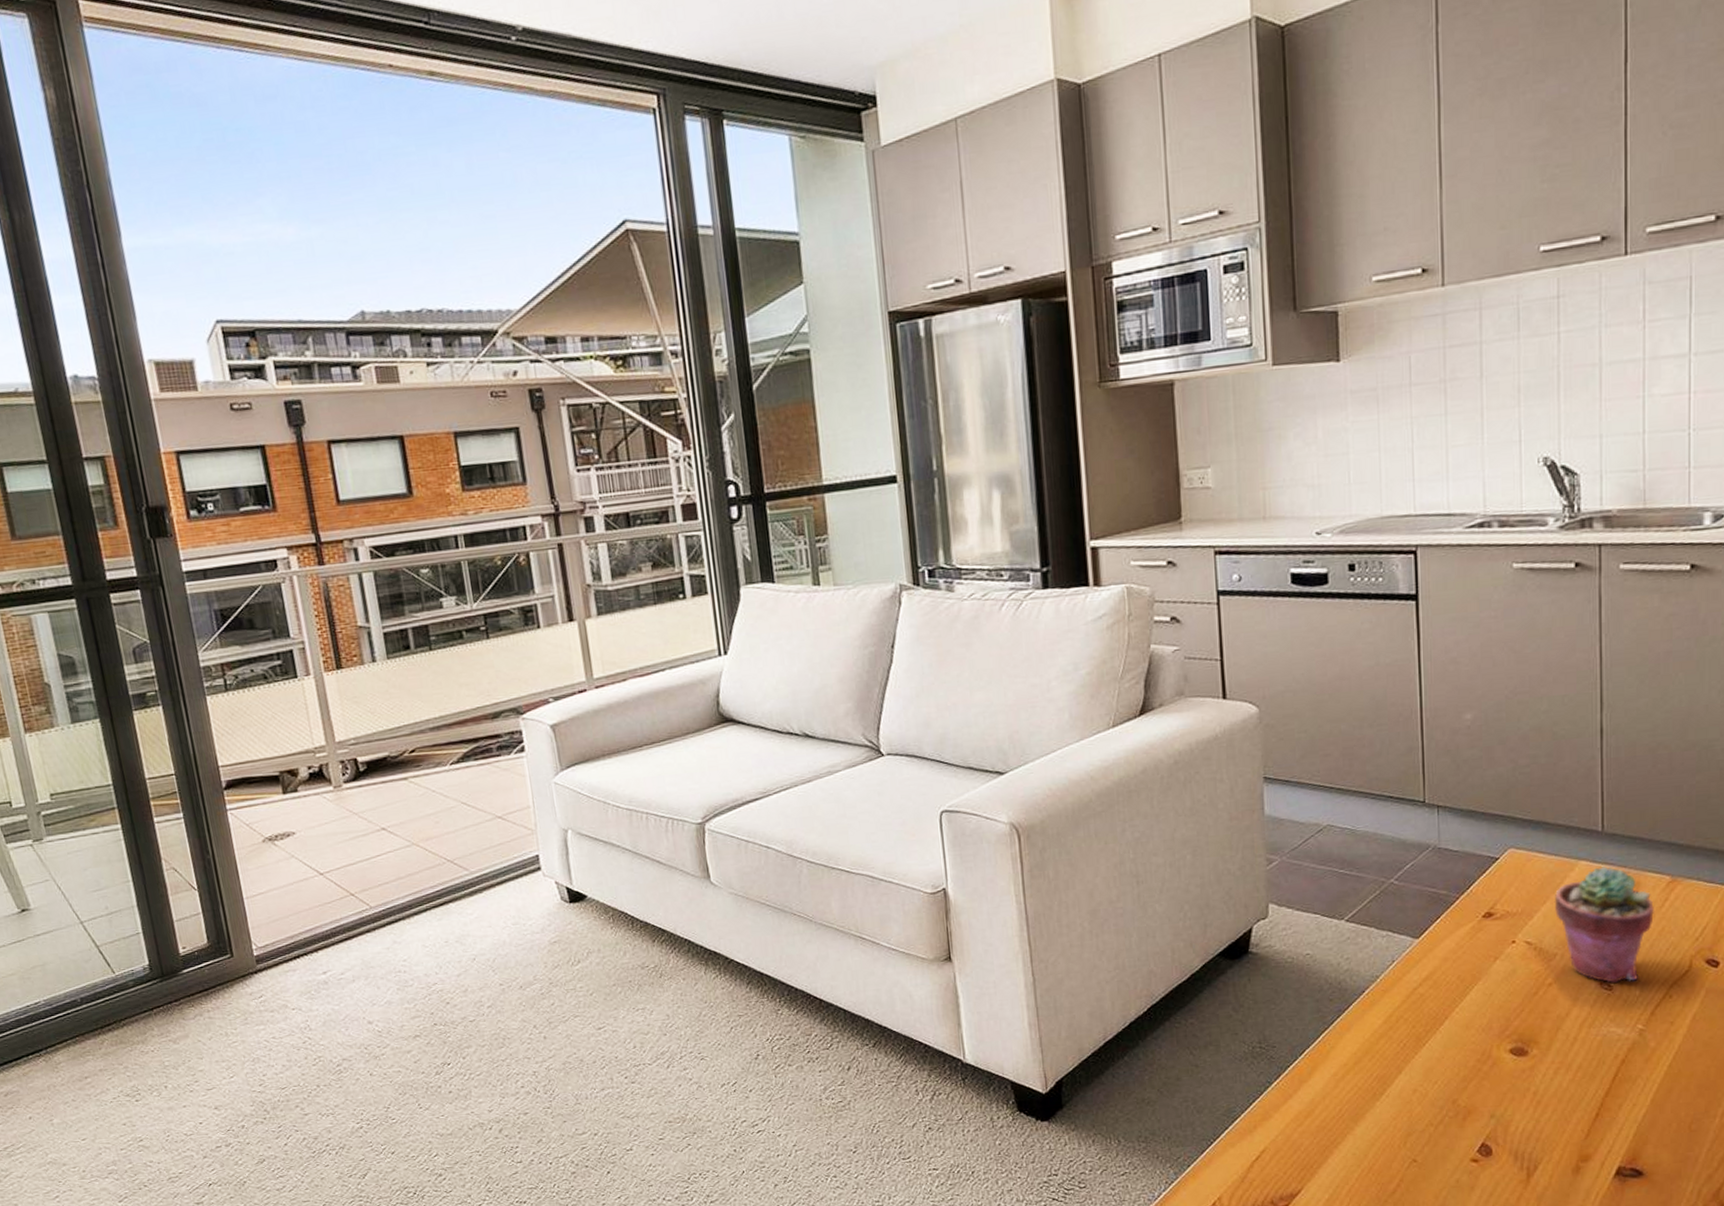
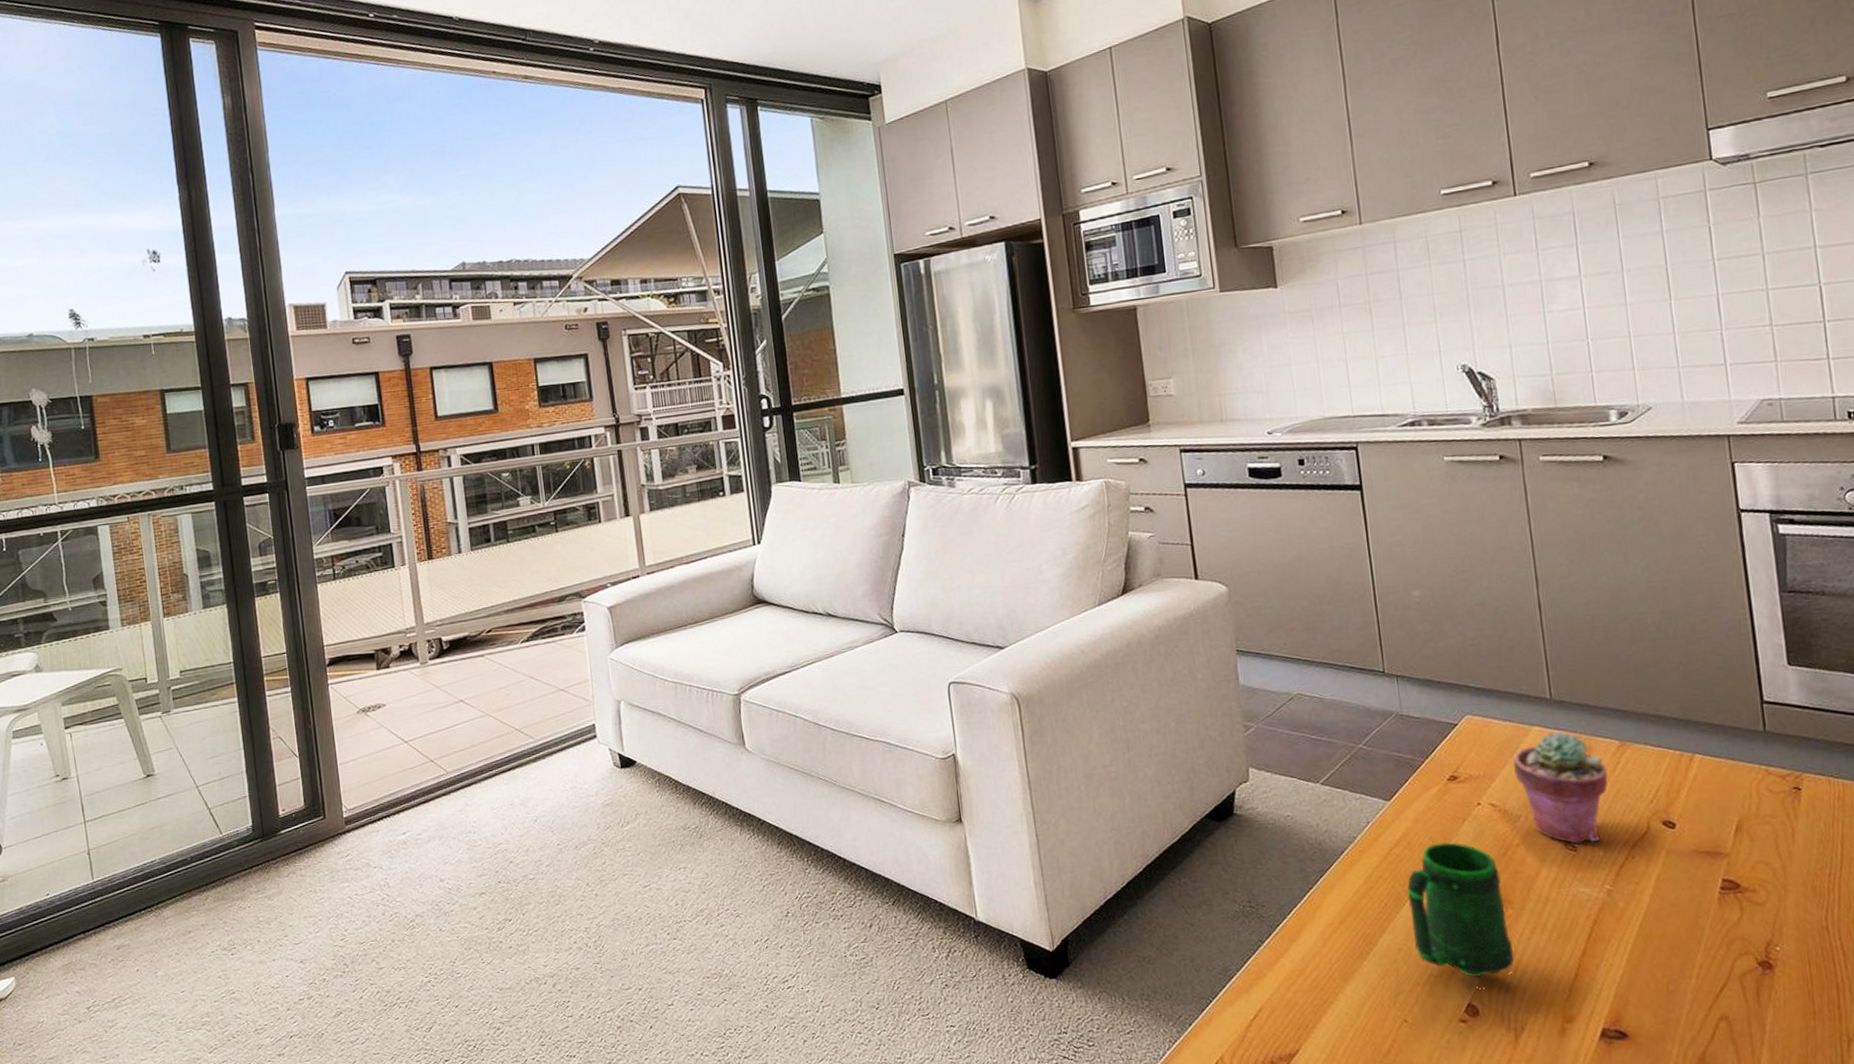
mug: none [1428,981,1535,1117] -> present [1406,842,1515,977]

